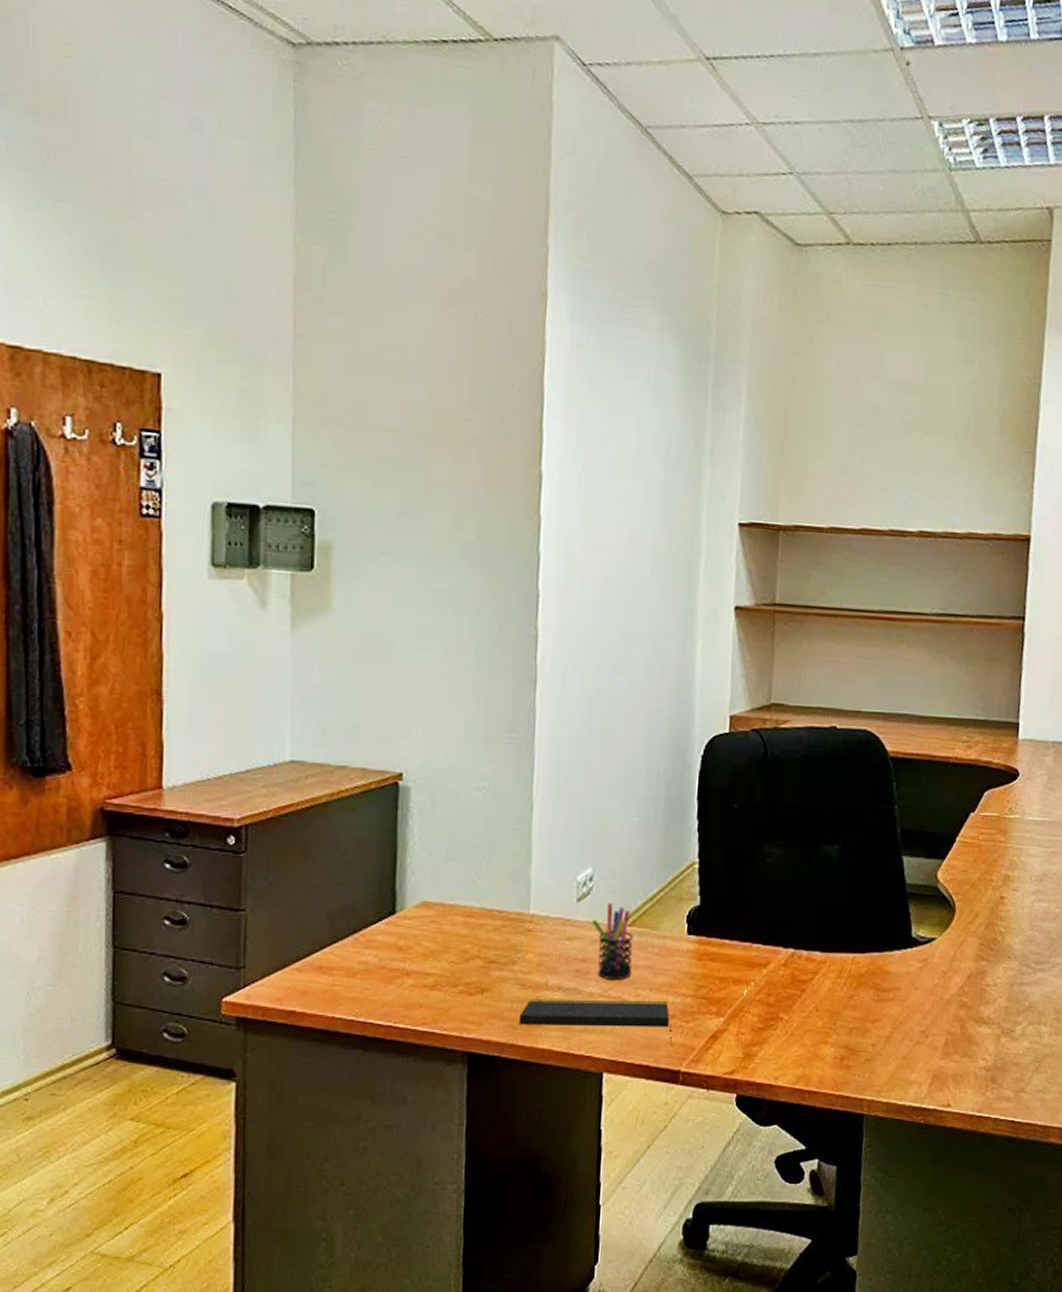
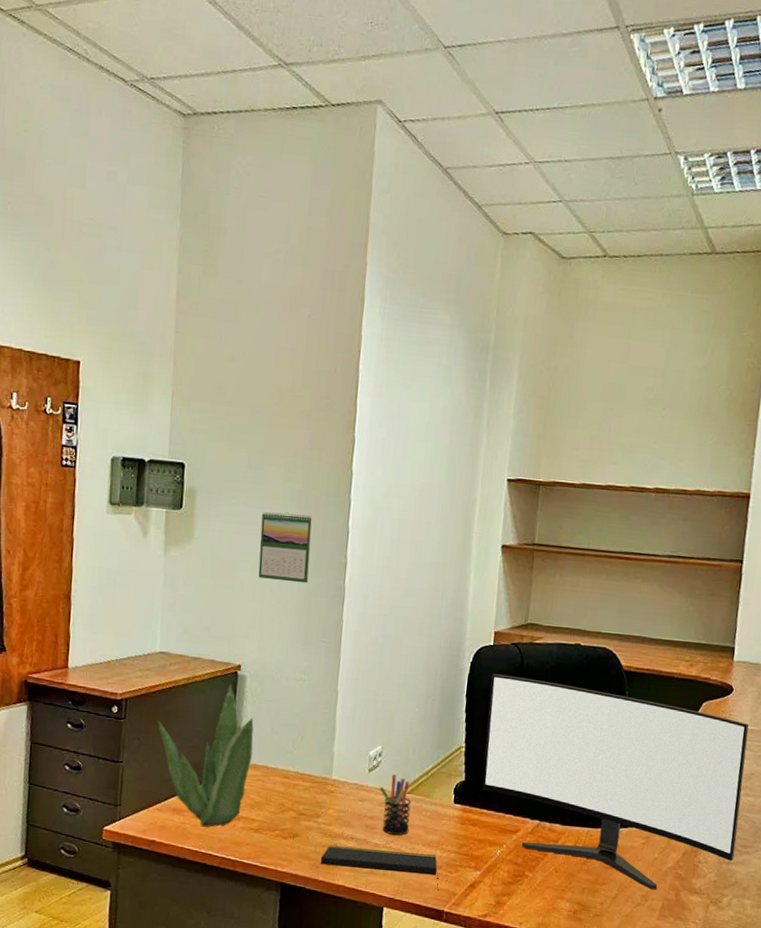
plant: none [292,799,424,988] -> present [157,684,254,827]
calendar: none [420,571,490,664] -> present [258,511,312,584]
monitor: none [722,769,1039,1022] -> present [482,674,749,889]

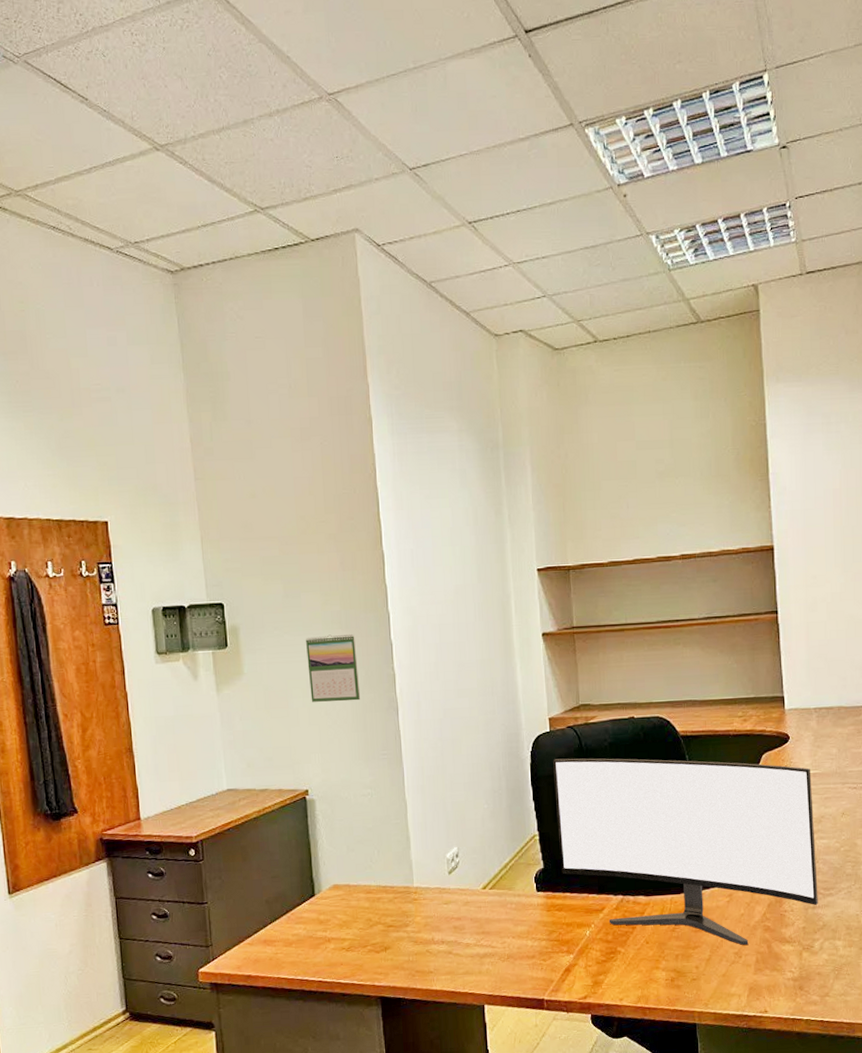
plant: present [157,684,254,827] -> none [235,810,333,954]
notepad: present [320,845,439,891] -> none [415,945,536,980]
pen holder: present [379,774,411,835] -> none [462,873,497,932]

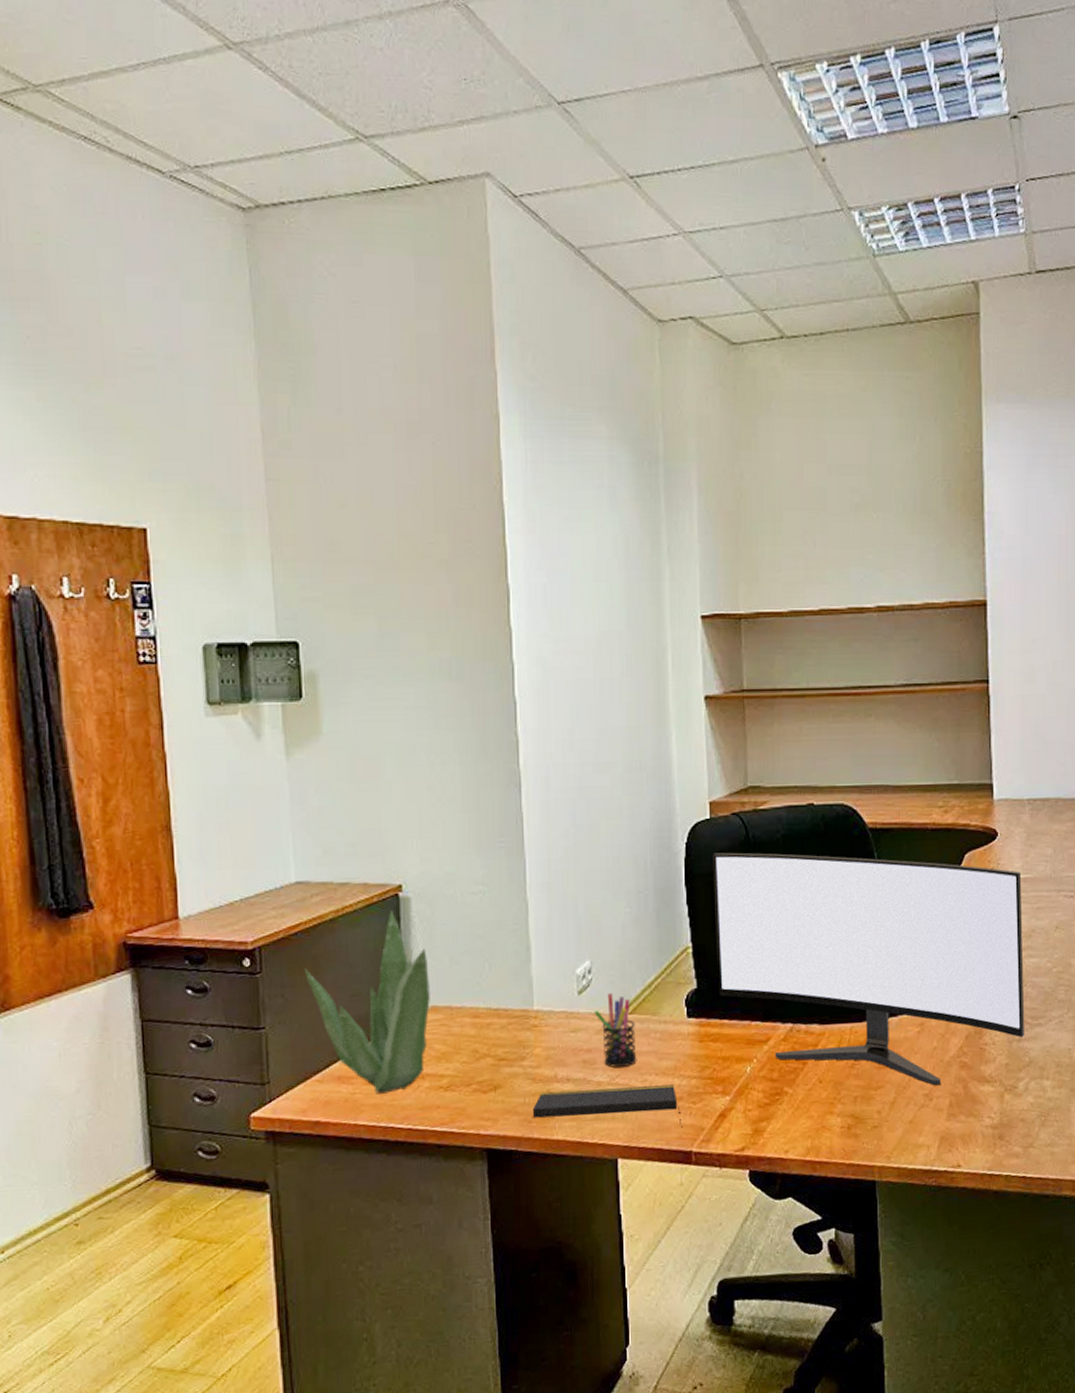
plant: none [235,810,333,954] -> present [304,910,430,1094]
calendar: present [306,634,361,702] -> none [405,687,474,774]
notepad: none [415,945,536,980] -> present [532,1085,683,1127]
pen holder: none [462,873,497,932] -> present [594,993,637,1067]

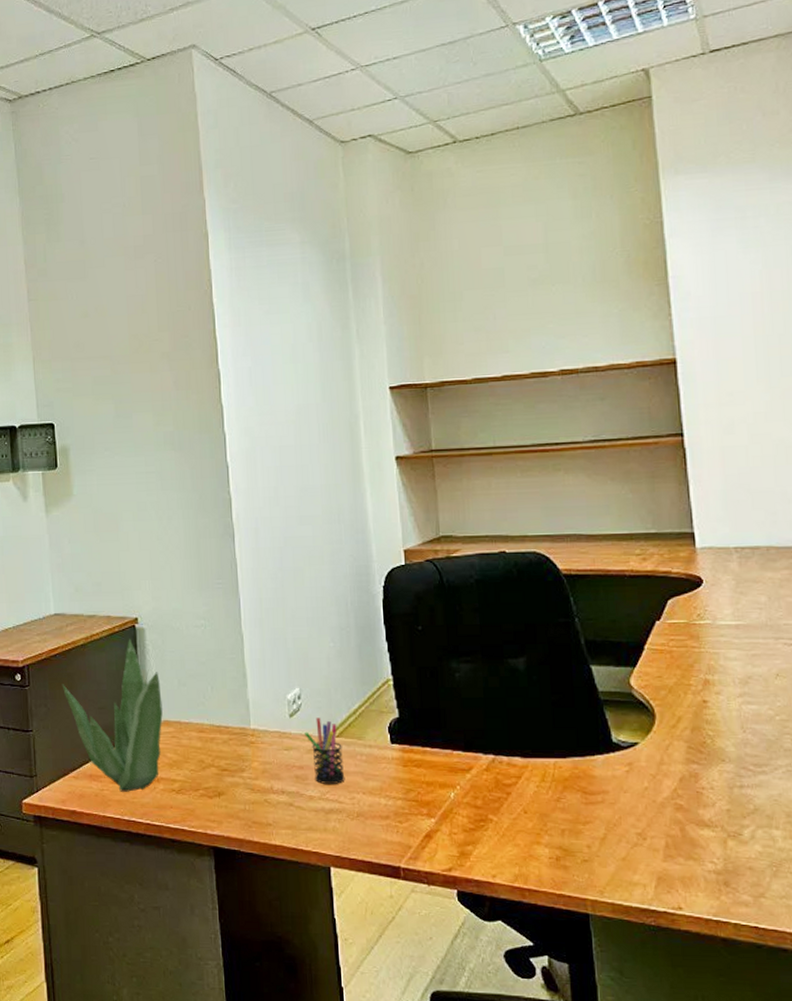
notepad: present [532,1085,683,1127] -> none [252,801,390,844]
monitor: present [713,852,1025,1085] -> none [409,595,747,825]

